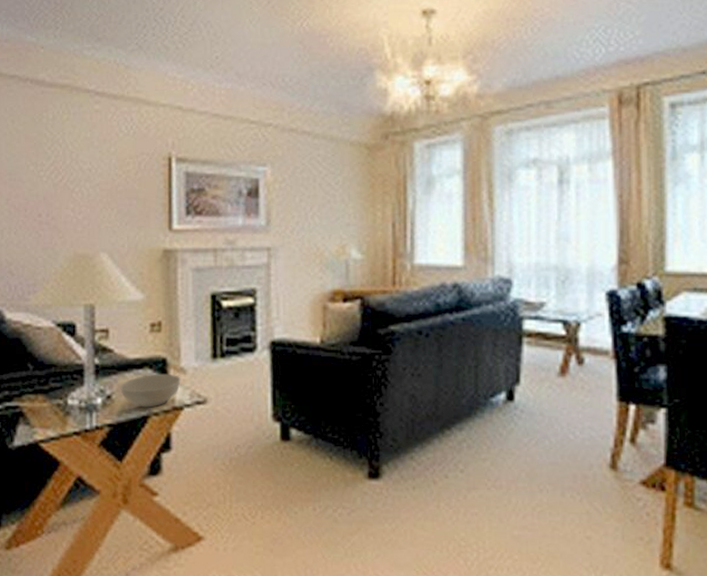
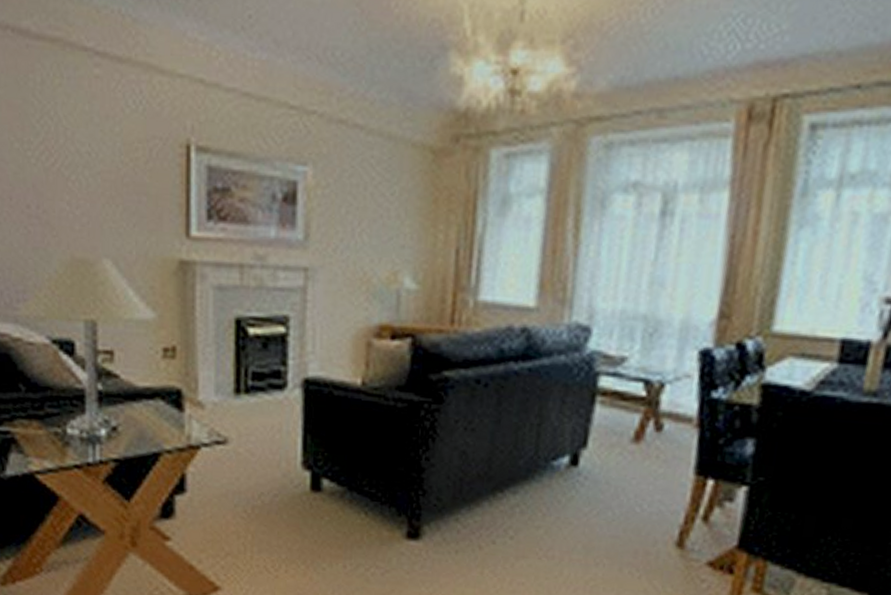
bowl: present [120,373,181,408] -> none [128,405,198,444]

